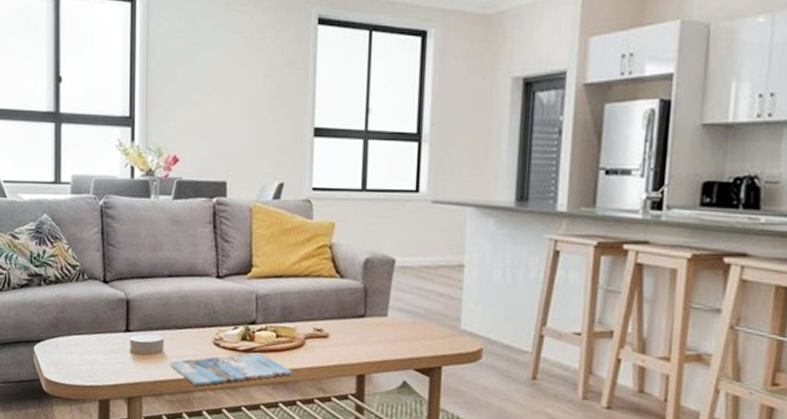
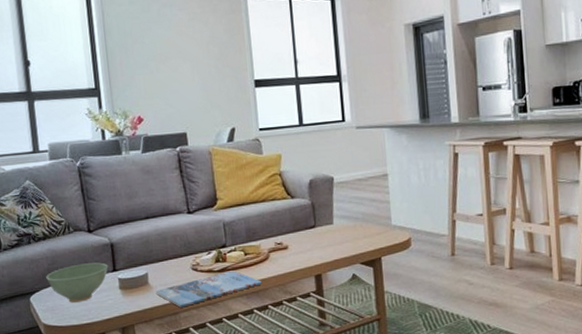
bowl: none [53,317,121,361] -> present [46,262,108,303]

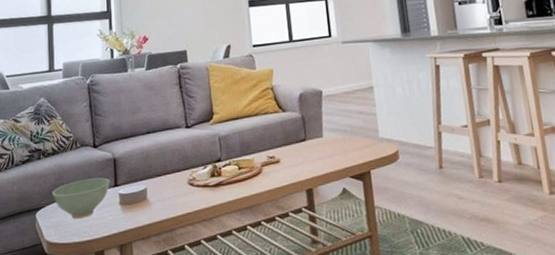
magazine: present [155,270,262,308] -> none [153,185,255,224]

